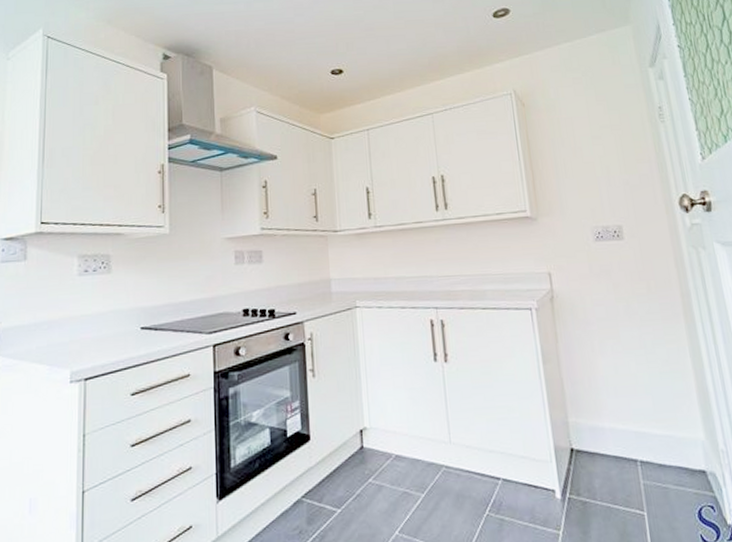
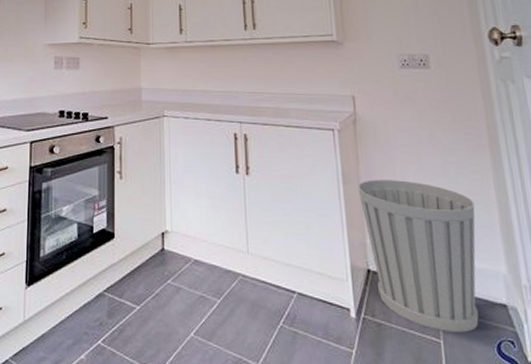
trash can: none [558,355,680,503] -> present [358,179,479,332]

